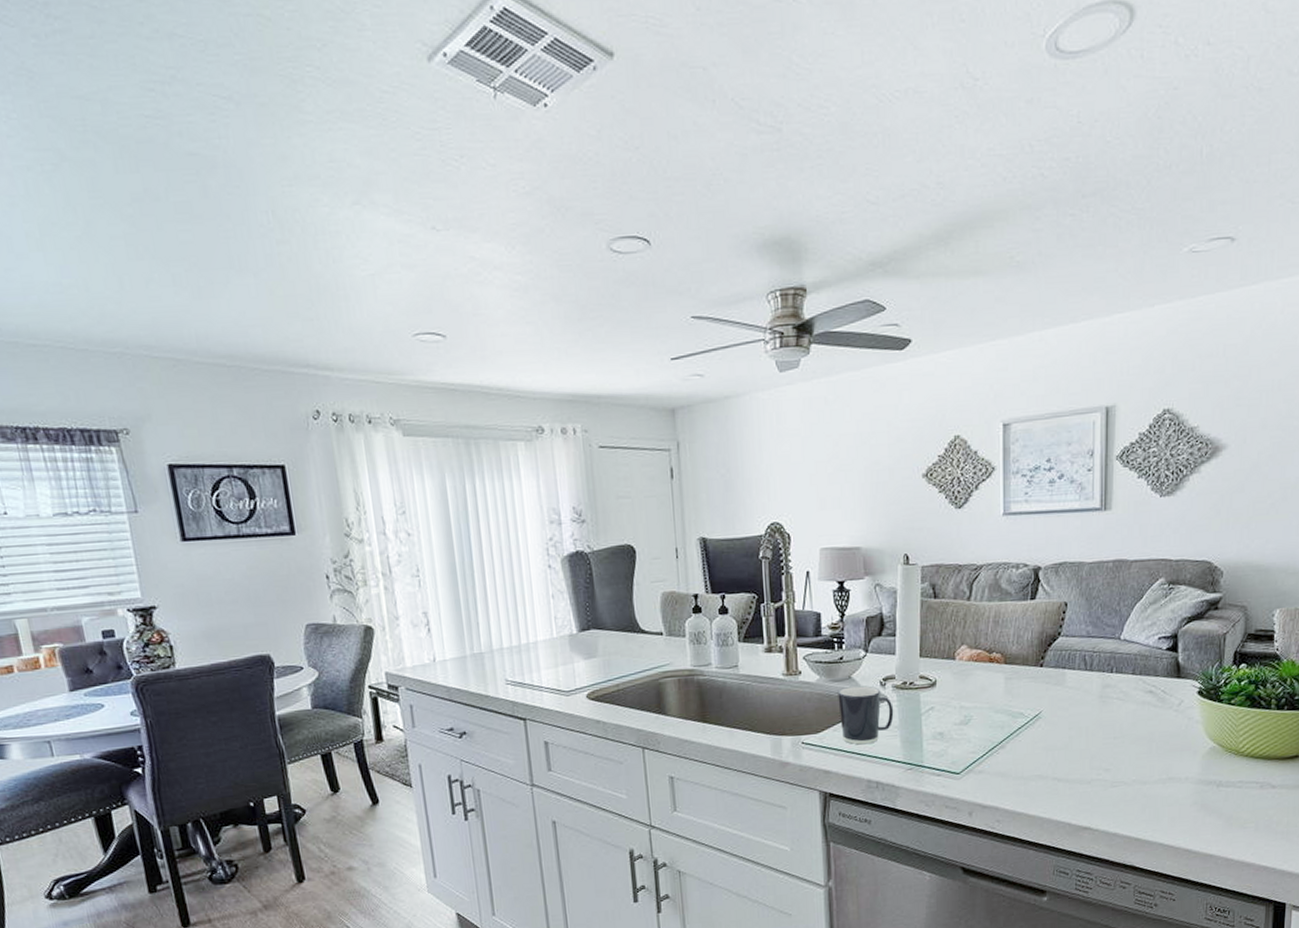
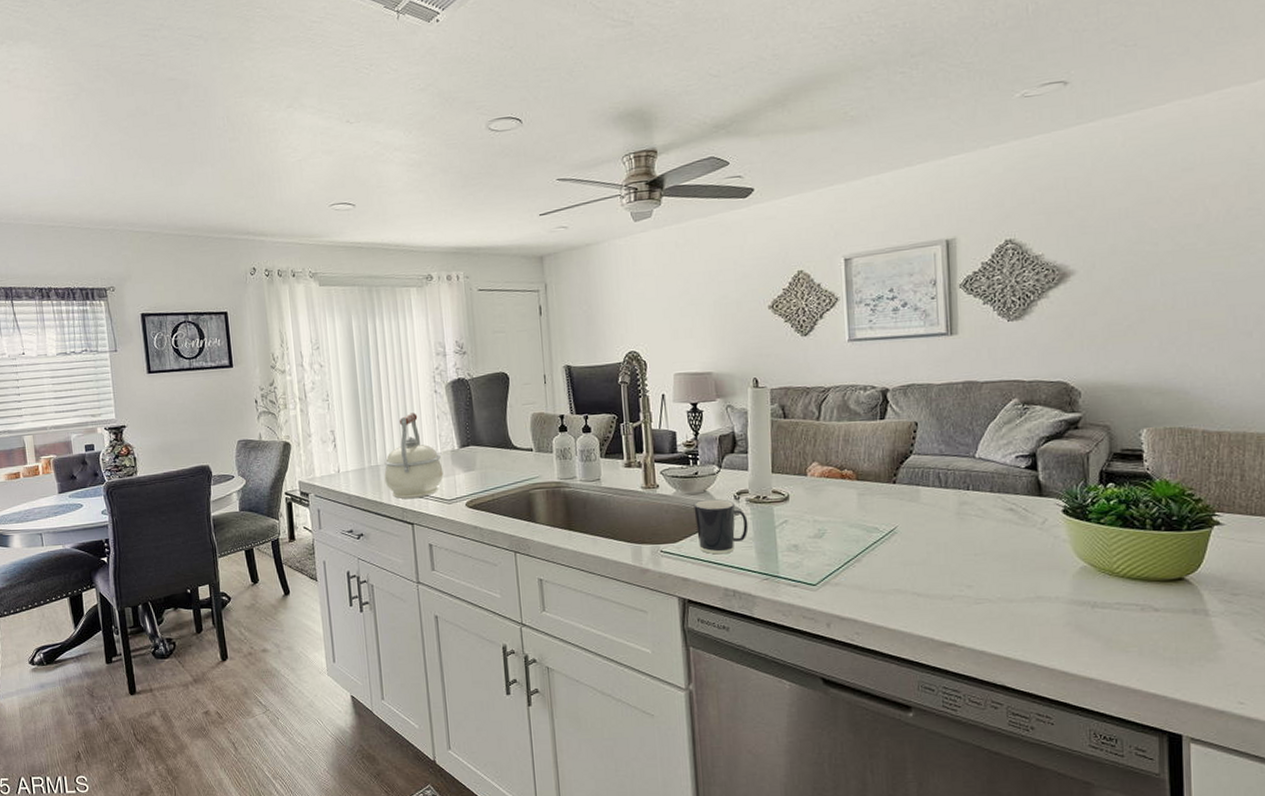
kettle: none [489,591,560,691] -> present [384,413,444,499]

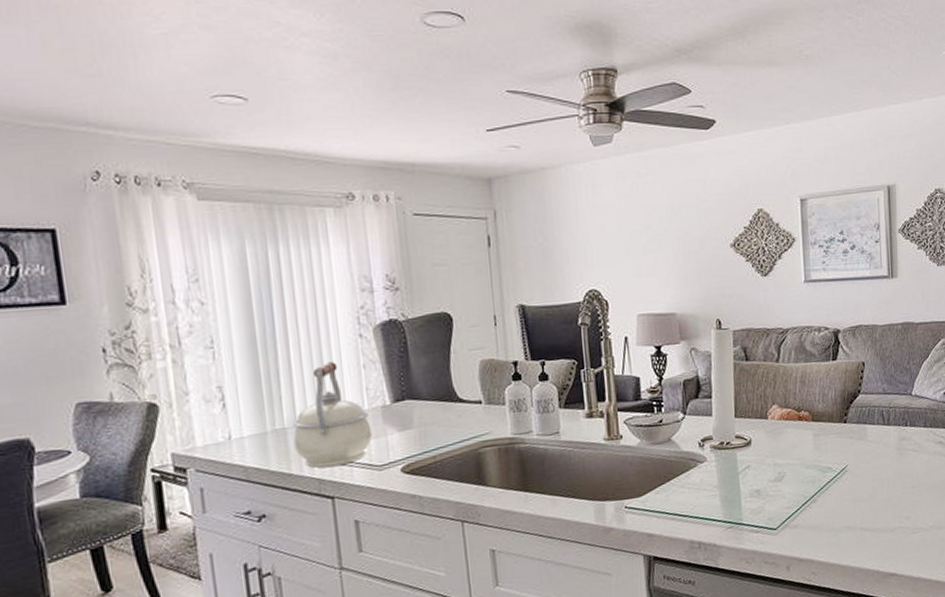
mug: present [693,498,749,555] -> none [658,447,713,507]

